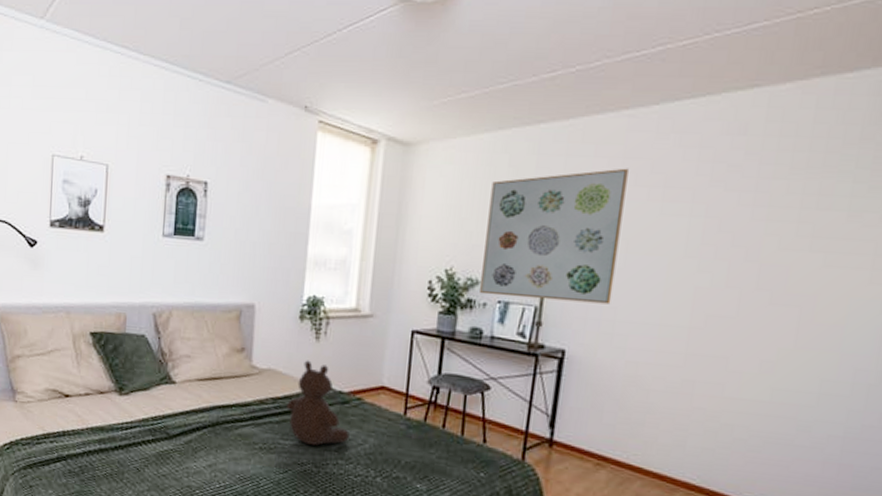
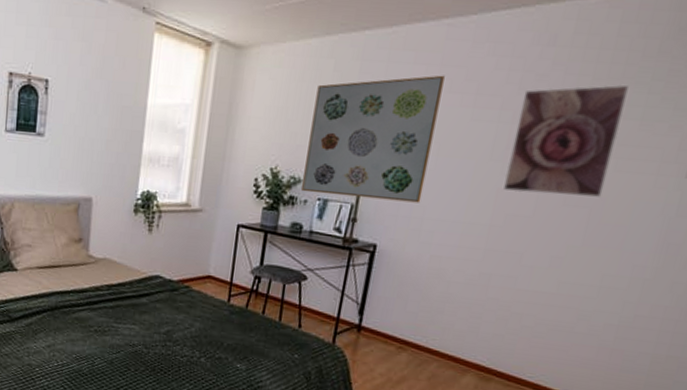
teddy bear: present [286,360,349,446] -> none [120,250,177,329]
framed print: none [702,175,831,295] -> present [503,85,628,197]

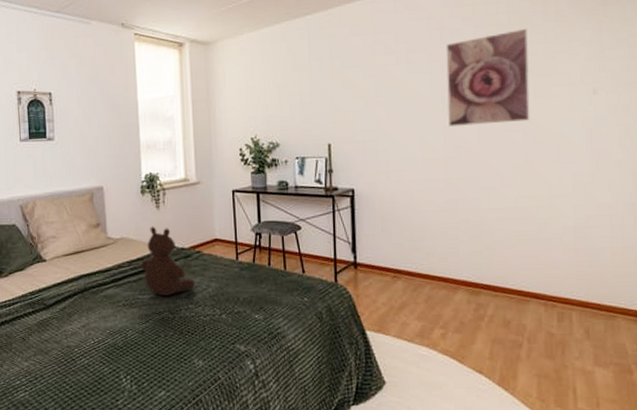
teddy bear: none [120,250,177,329] -> present [140,226,195,296]
wall art: present [301,75,445,203] -> none [277,41,383,154]

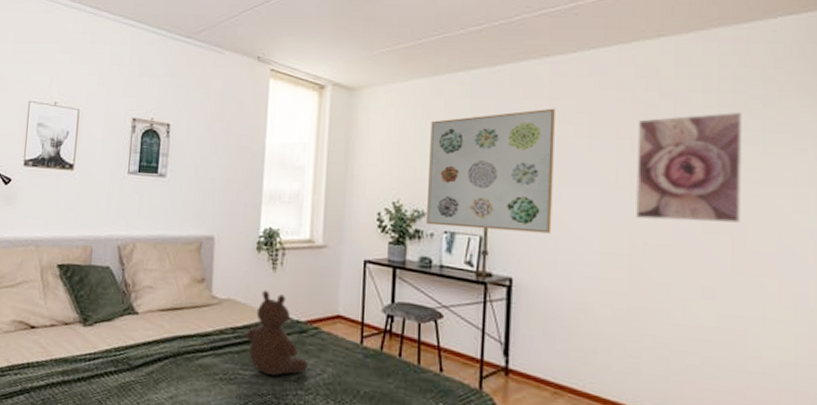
wall art: none [277,41,383,154] -> present [427,108,555,234]

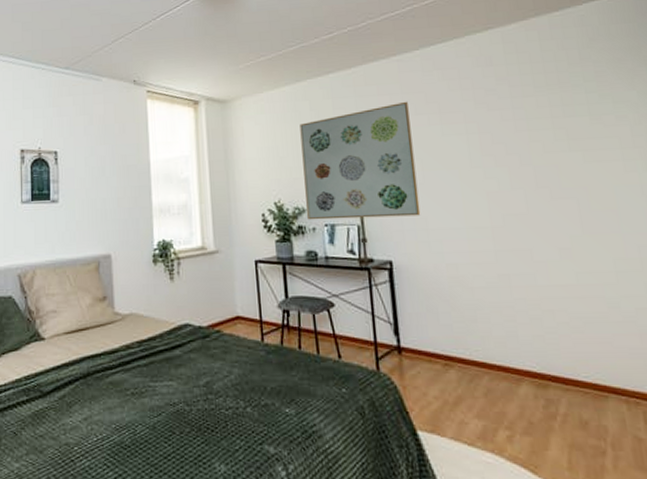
teddy bear: present [246,290,308,376] -> none [152,300,215,383]
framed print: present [636,112,743,223] -> none [480,89,582,193]

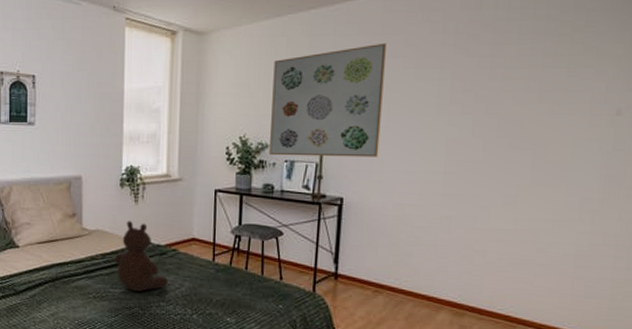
teddy bear: none [152,300,215,383] -> present [114,220,168,292]

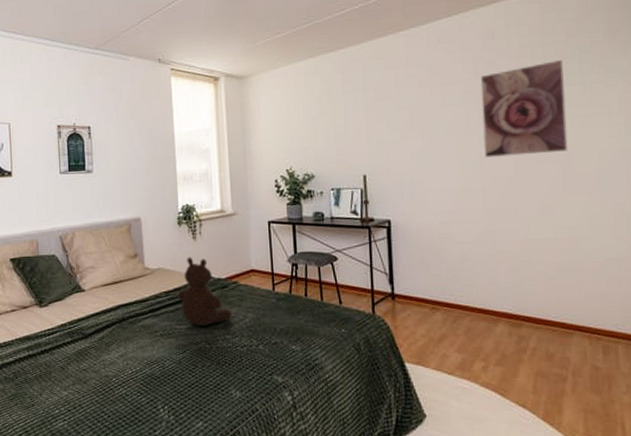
wall art: present [269,43,386,157] -> none [311,74,419,185]
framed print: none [452,39,552,141] -> present [480,60,568,158]

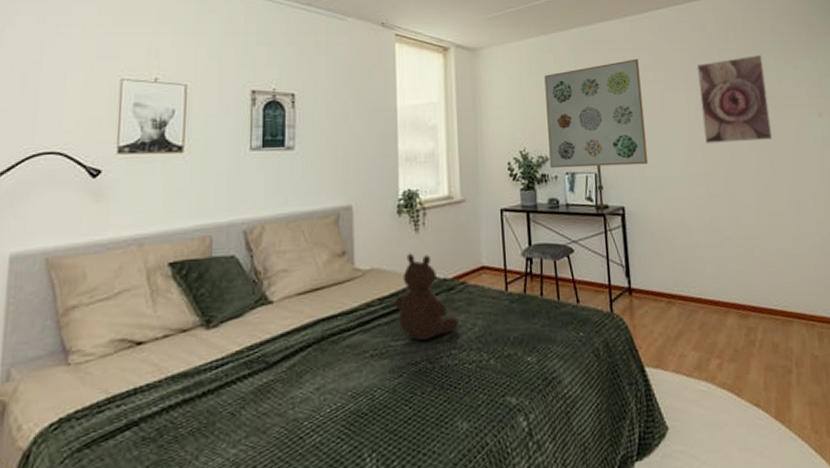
wall art: none [311,74,419,185] -> present [544,58,649,169]

